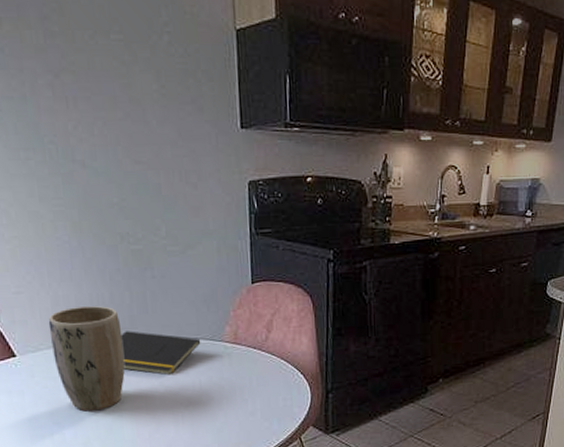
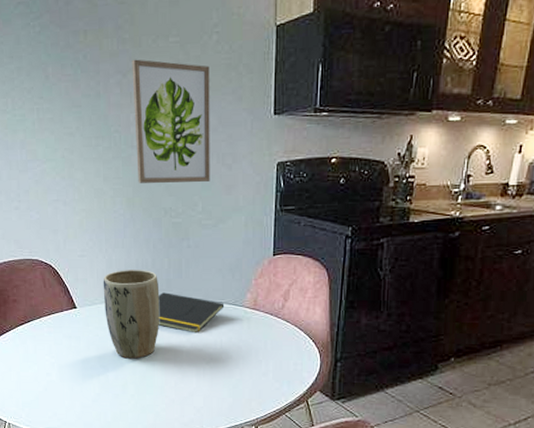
wall art: none [64,57,173,204] -> present [132,59,210,183]

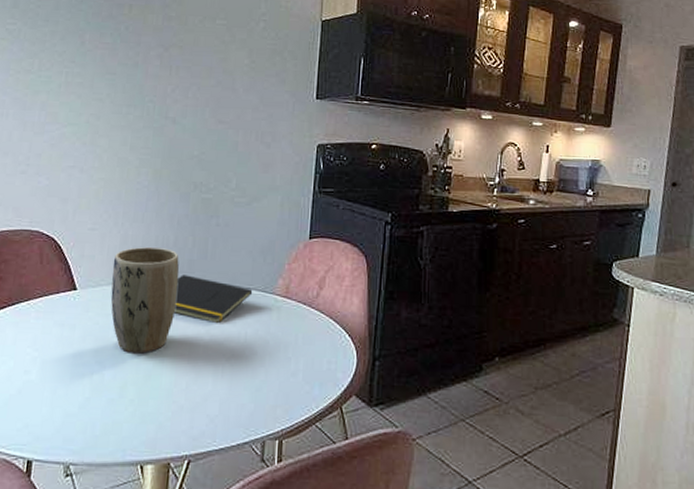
wall art: present [132,59,210,183] -> none [168,35,255,158]

